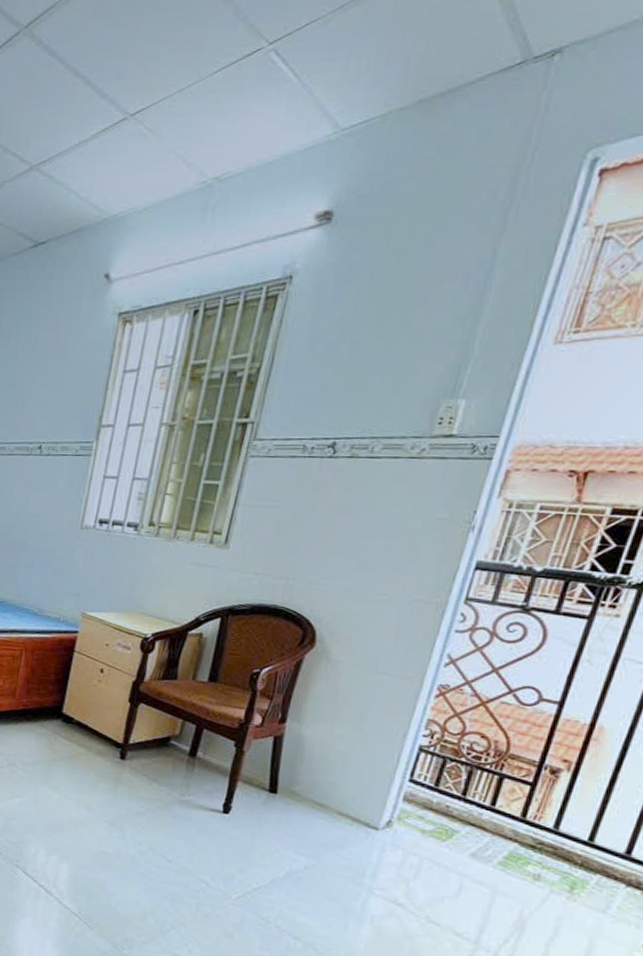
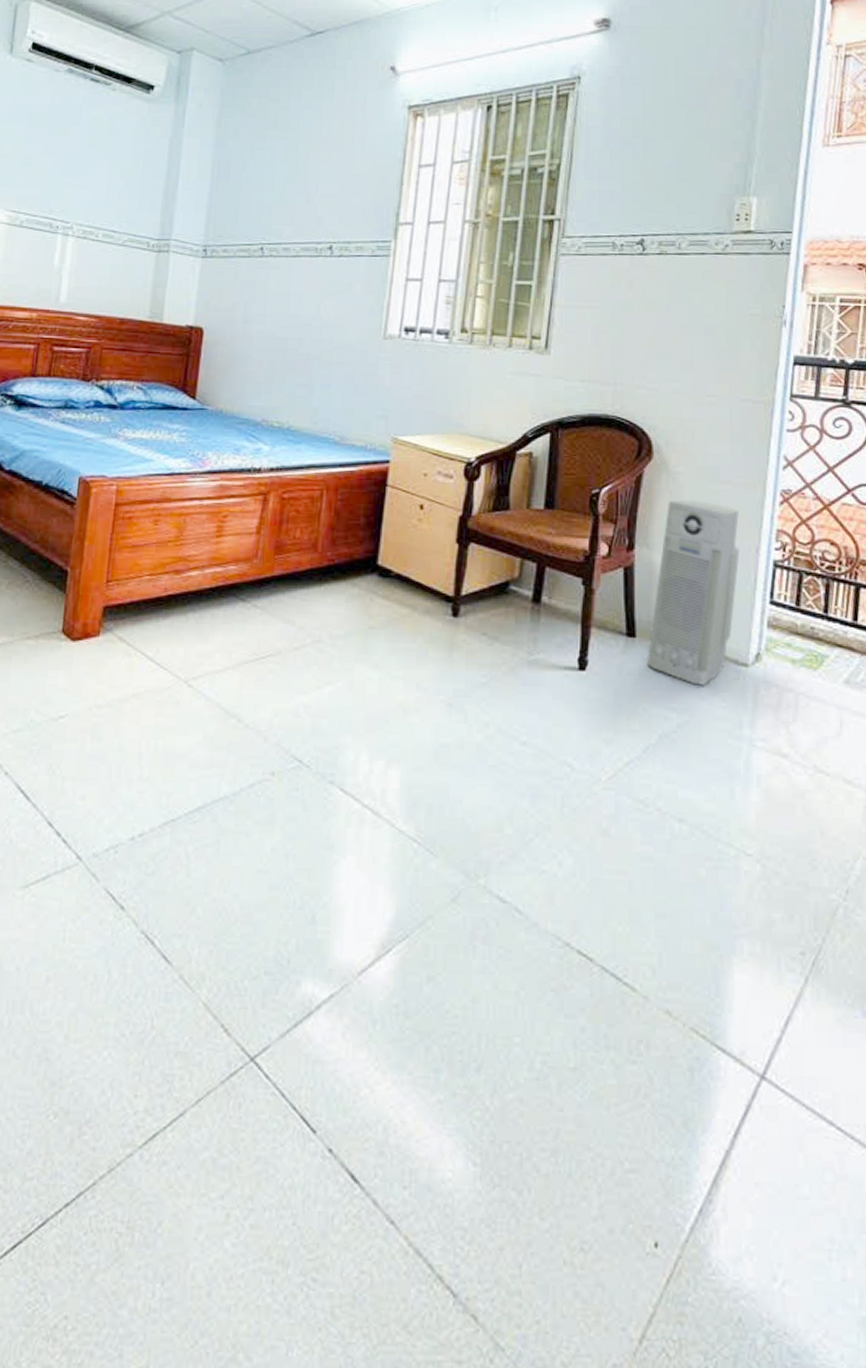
air purifier: none [284,684,392,840] -> present [647,500,740,686]

